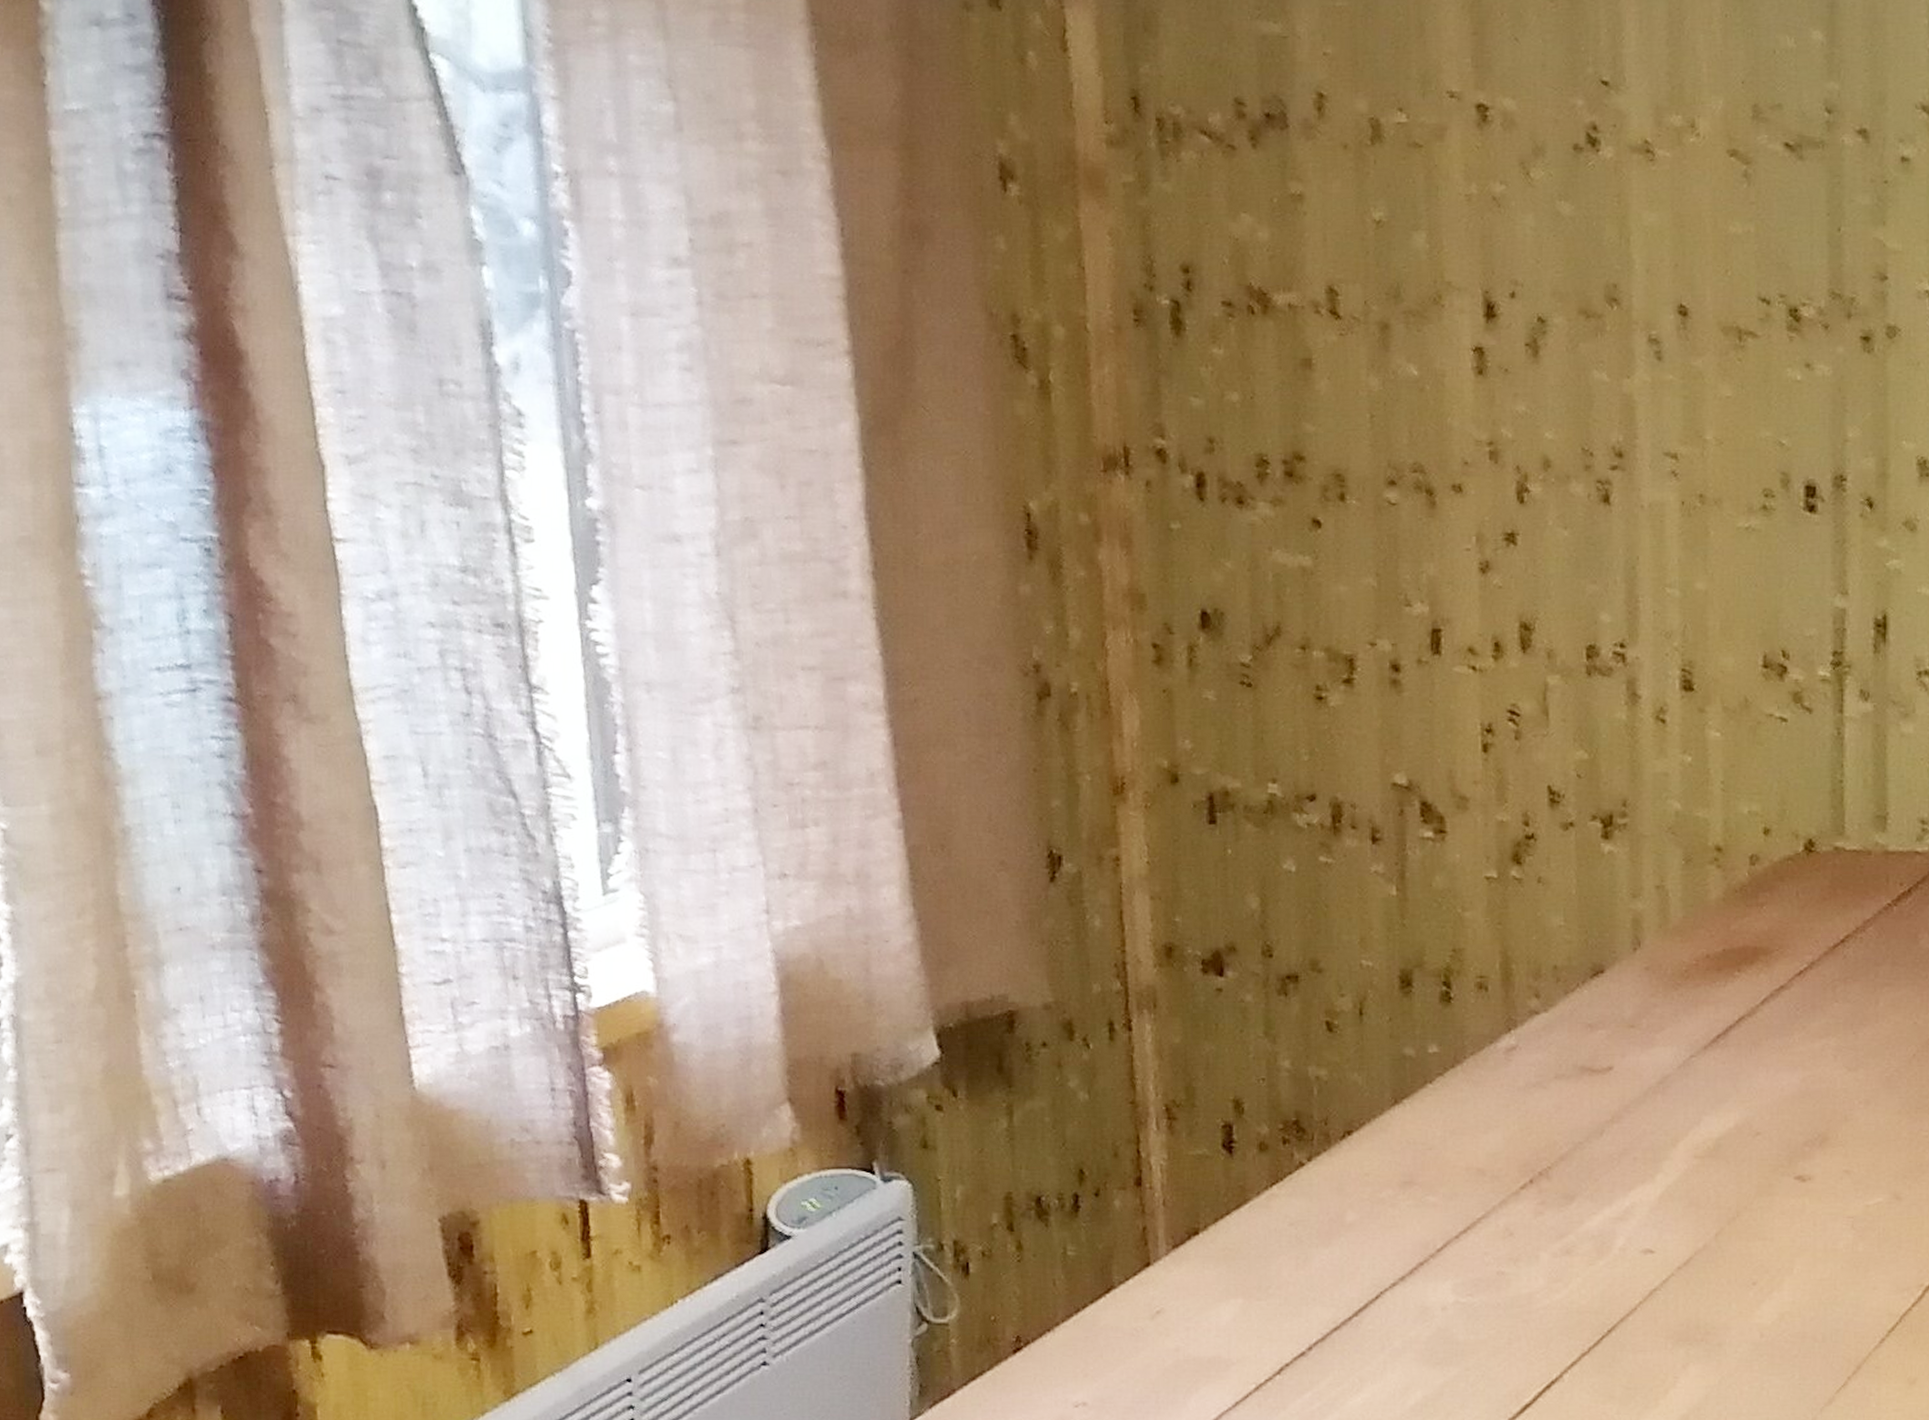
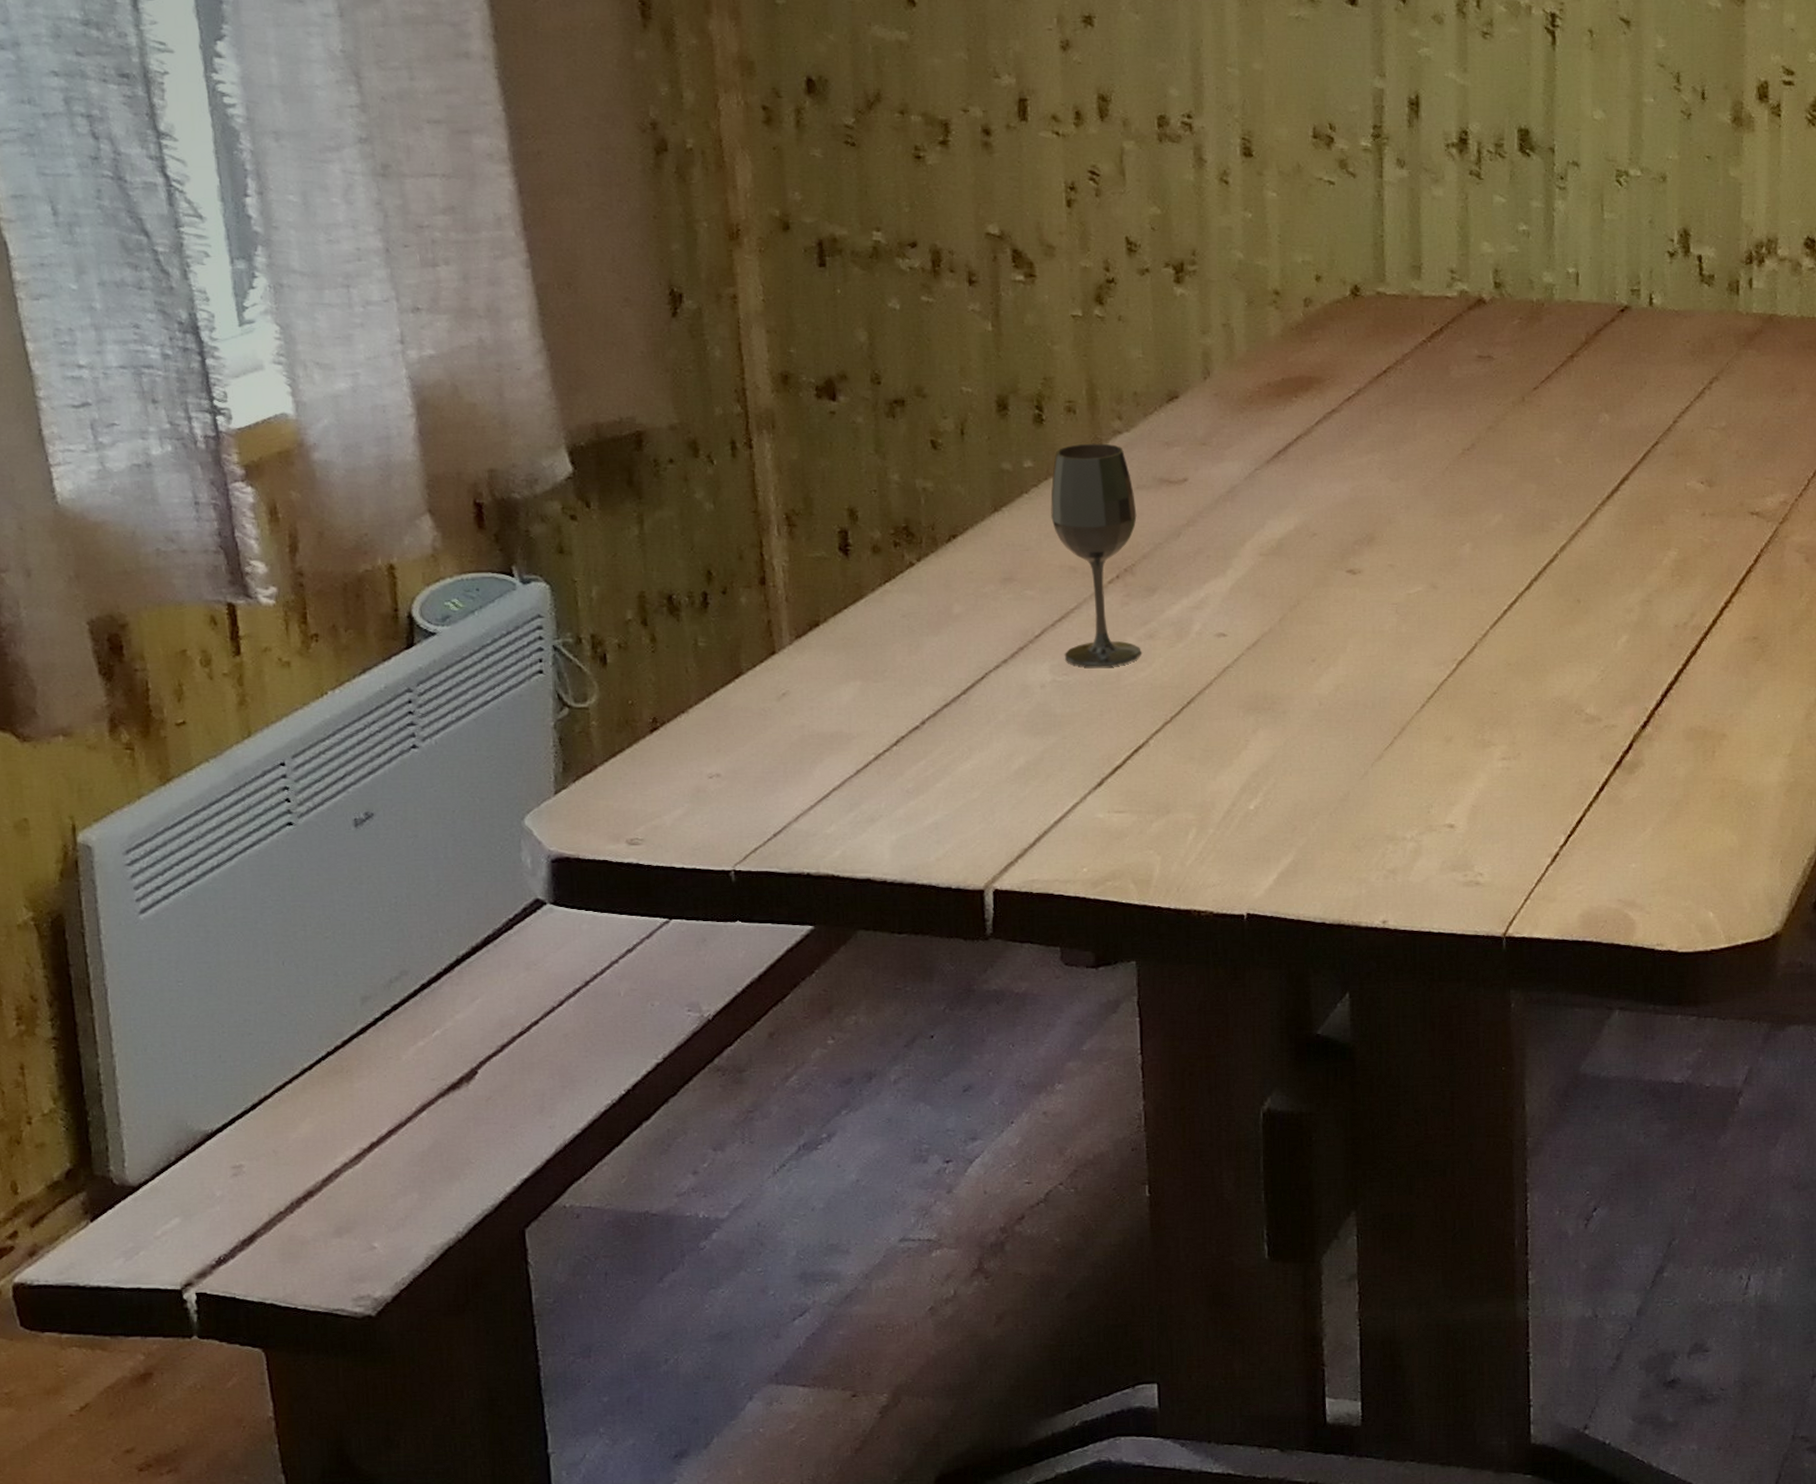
wine glass: none [1457,1025,1556,1287] -> present [1050,443,1141,667]

